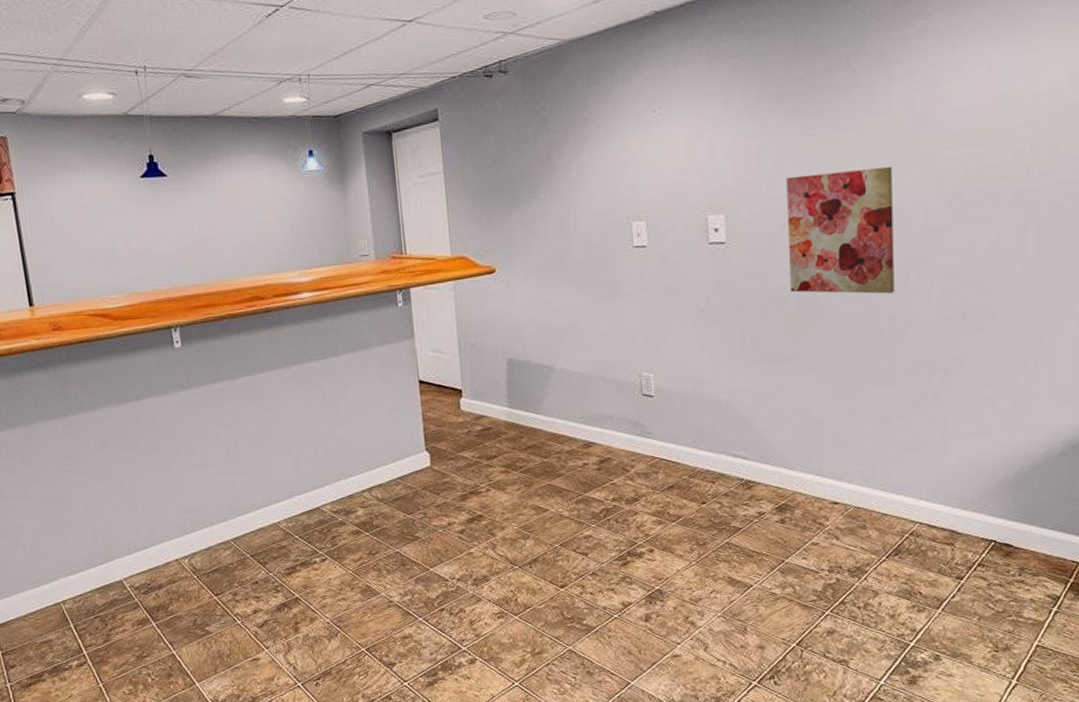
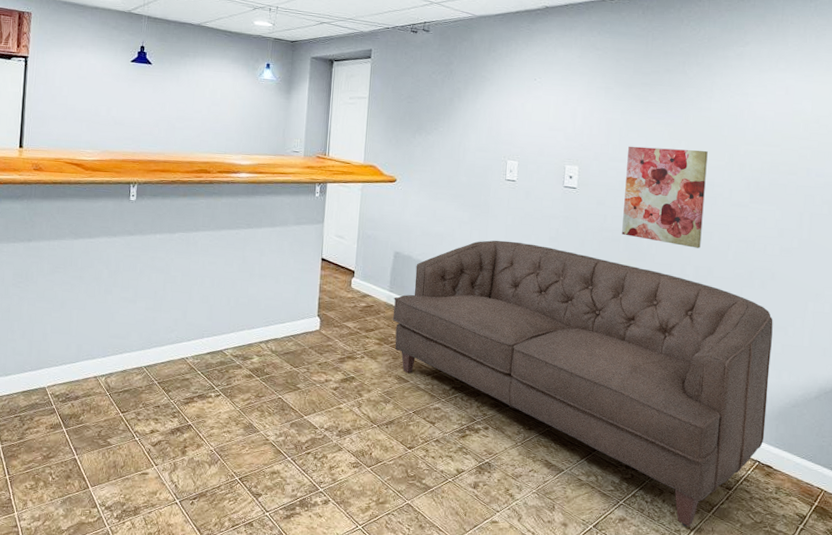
sofa: none [515,321,999,629] -> present [392,240,773,527]

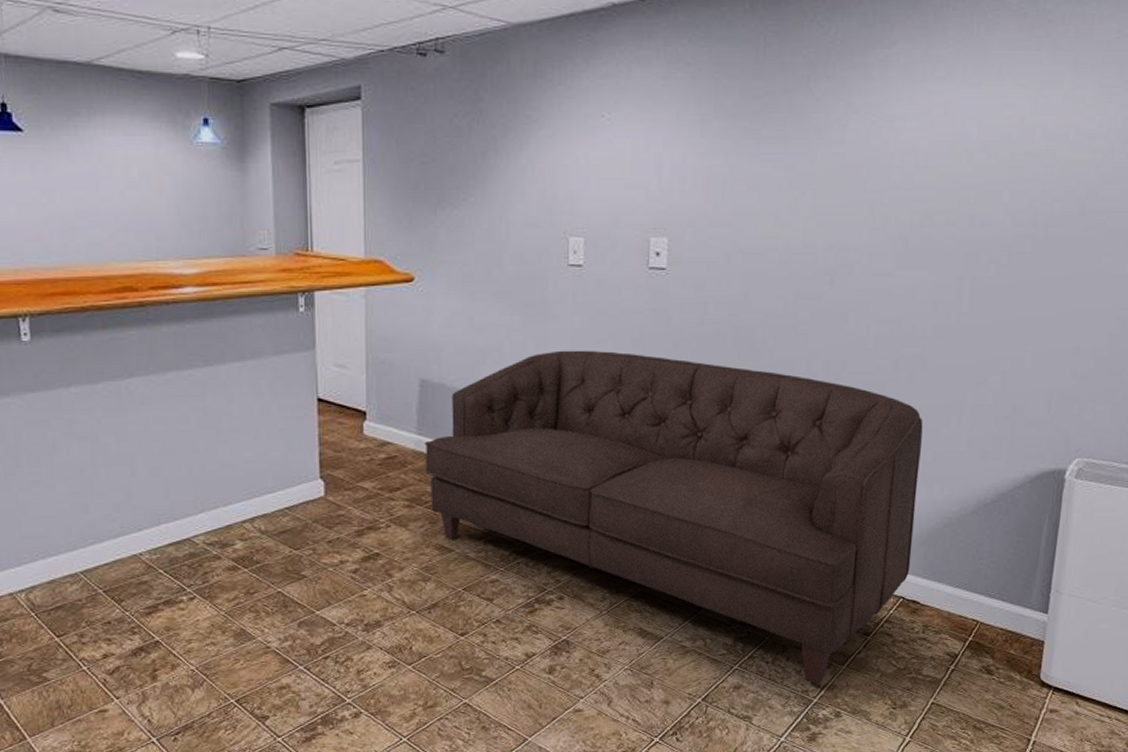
wall art: present [622,146,708,248] -> none [729,201,841,337]

